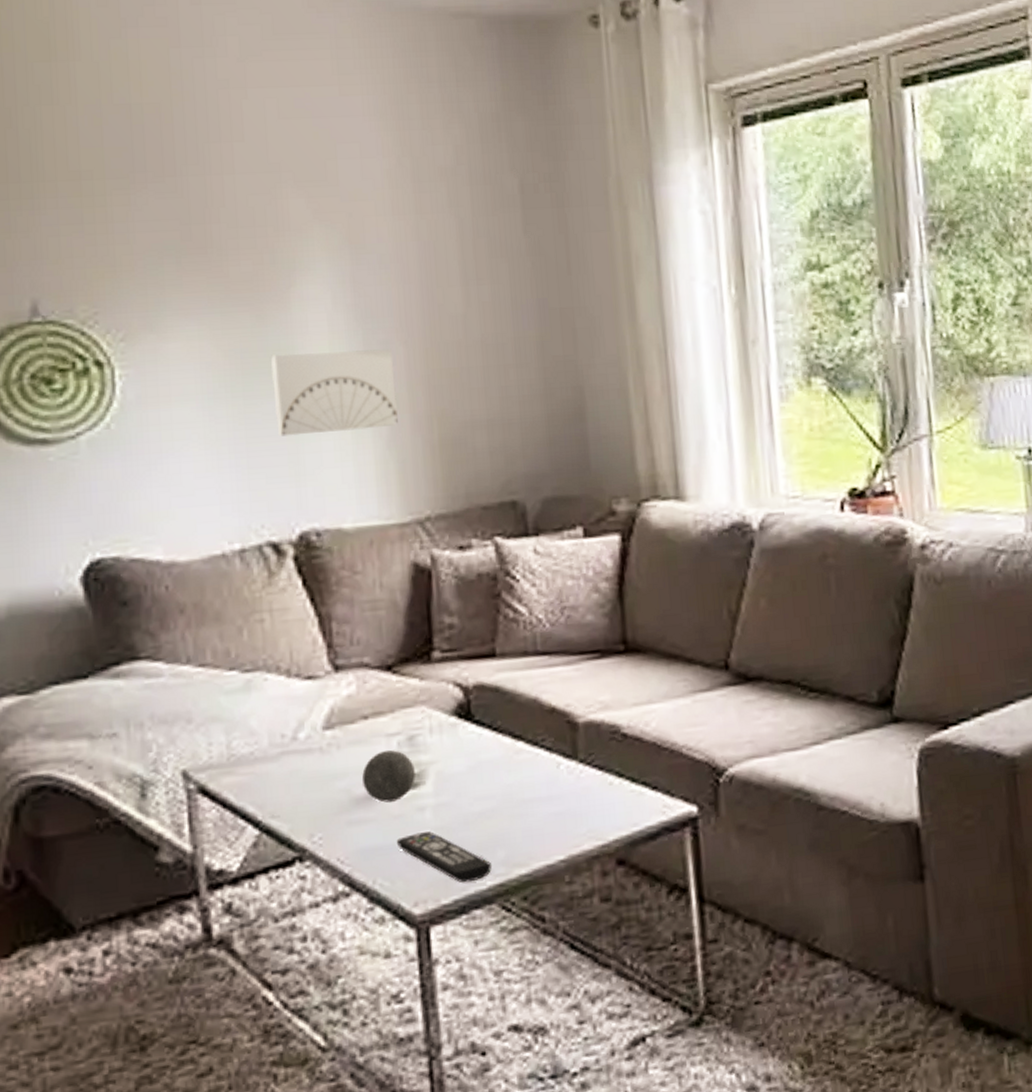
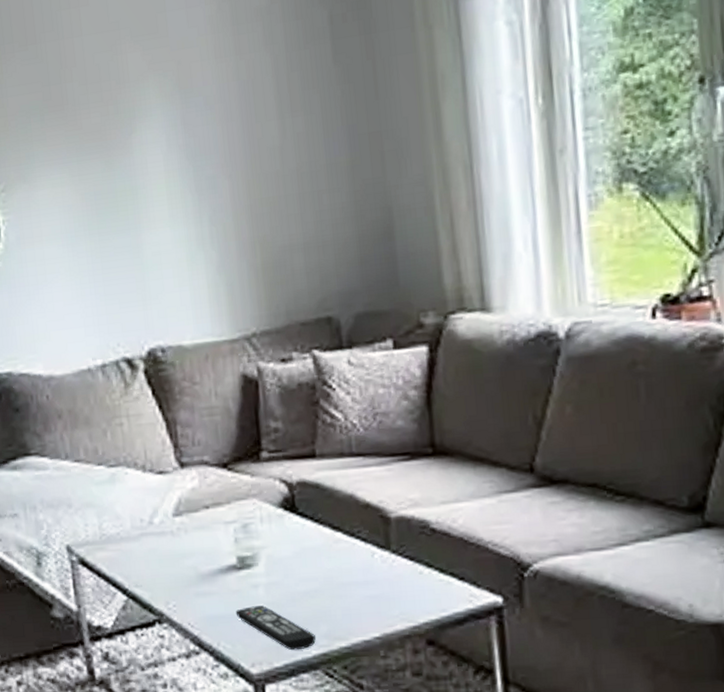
wall art: present [271,349,398,437] -> none [119,183,226,267]
decorative ball: present [362,750,415,803] -> none [206,535,250,579]

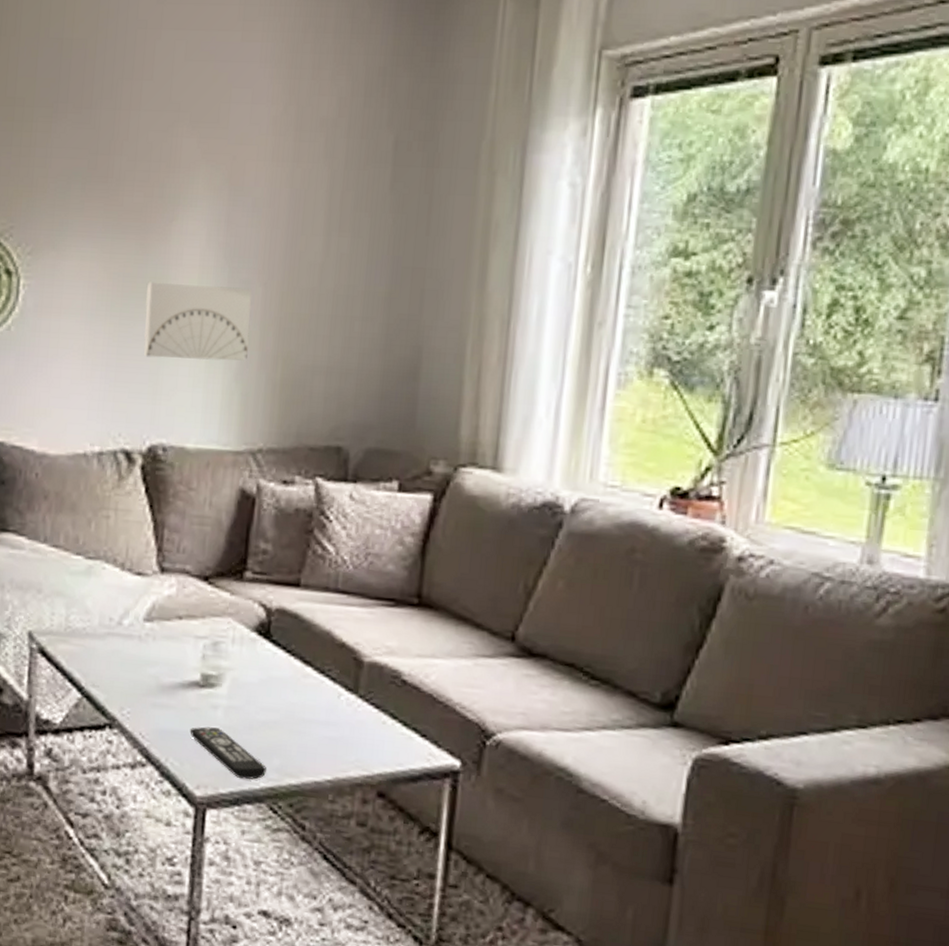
wall art: none [119,183,226,267] -> present [143,281,252,361]

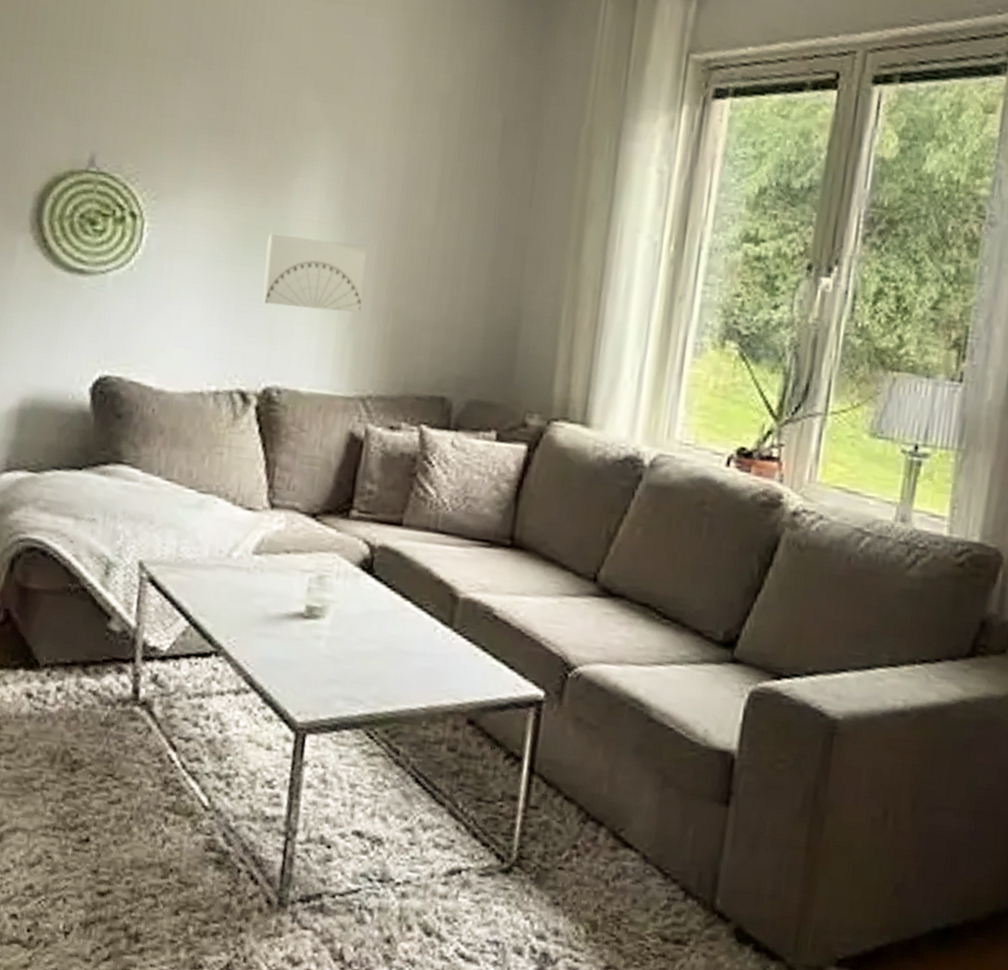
remote control: present [190,727,266,780] -> none [293,656,365,707]

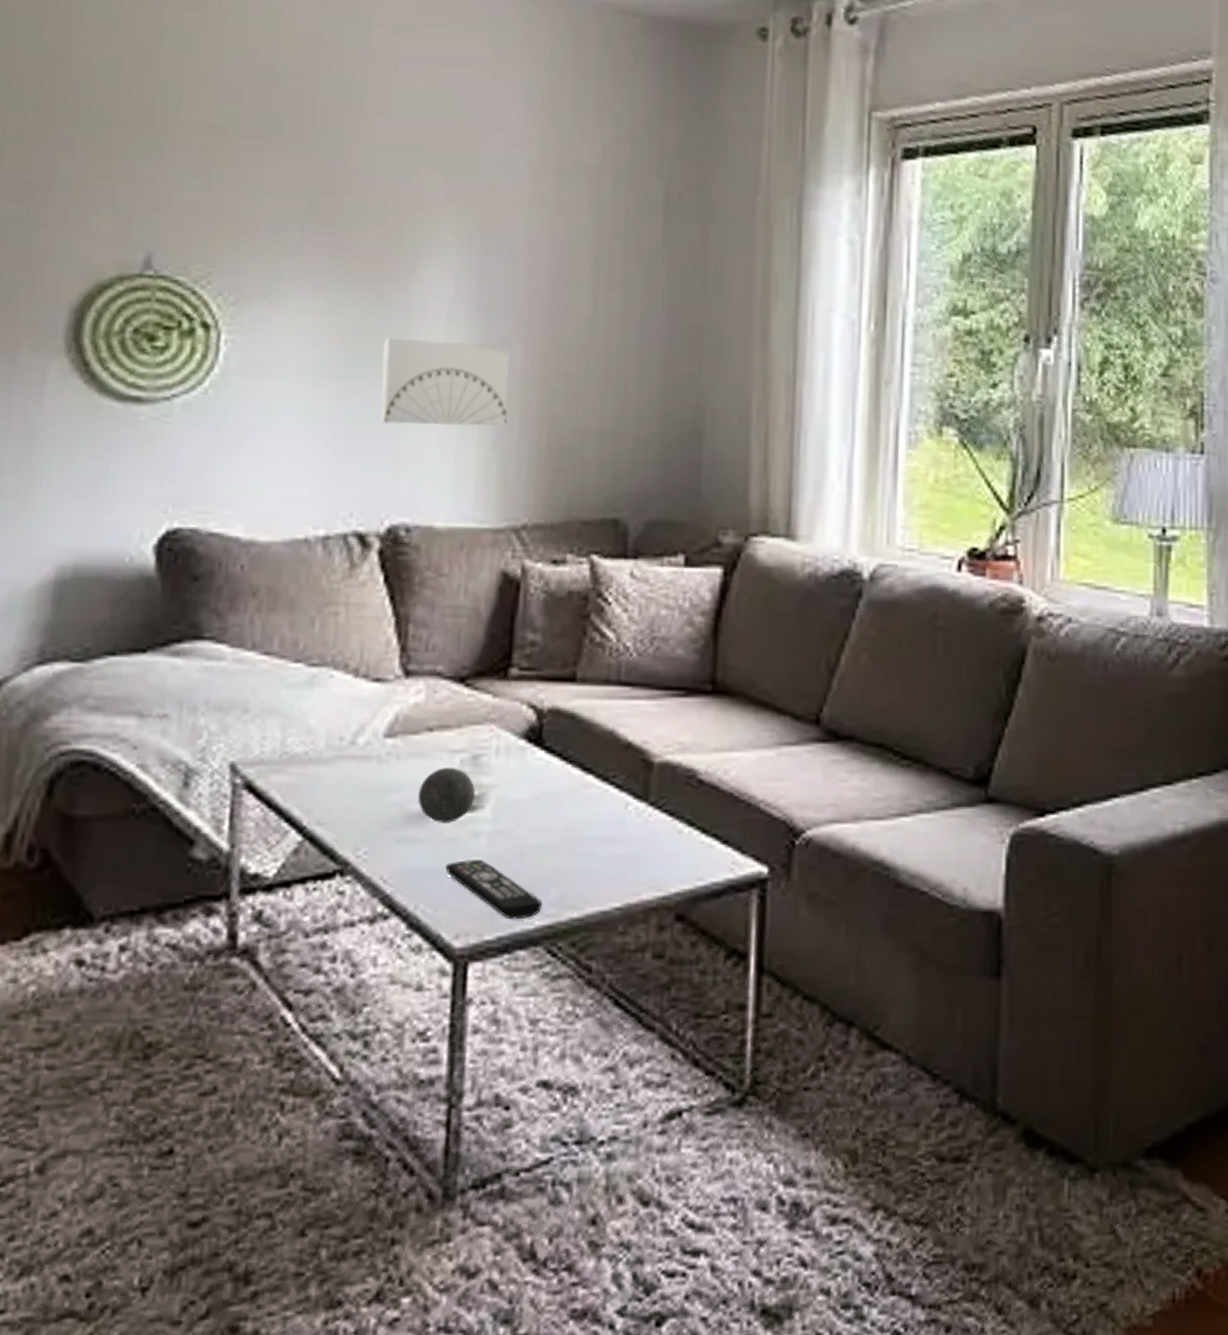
decorative ball: none [275,582,319,626] -> present [418,768,475,823]
remote control: none [293,656,365,707] -> present [445,860,542,920]

